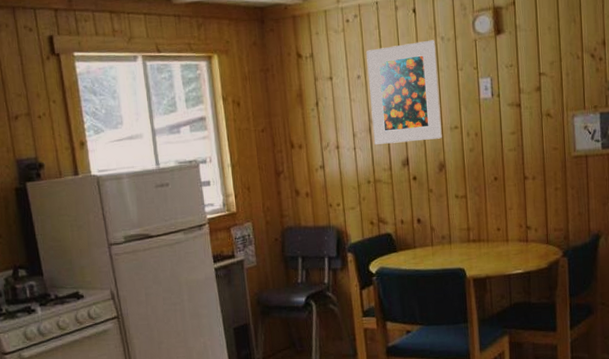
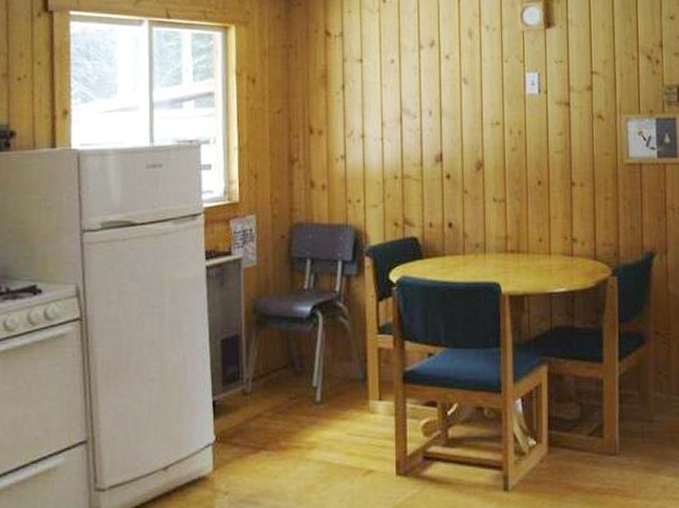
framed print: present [366,39,442,145] -> none [403,28,482,136]

